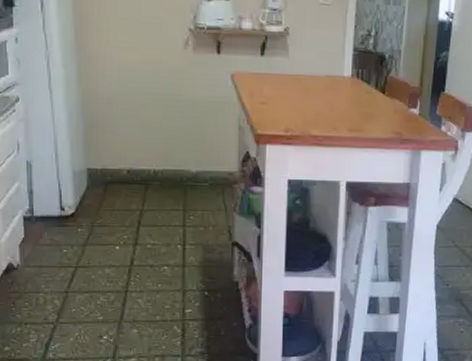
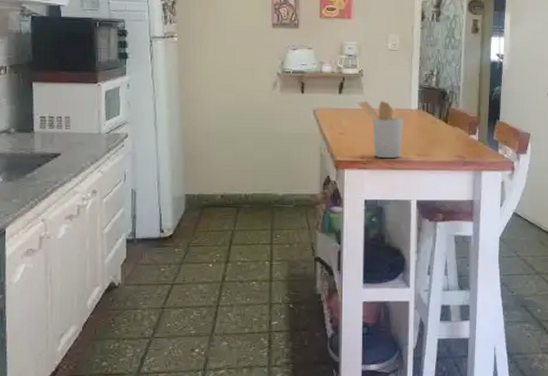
utensil holder: none [282,65,335,134] -> present [357,101,404,159]

